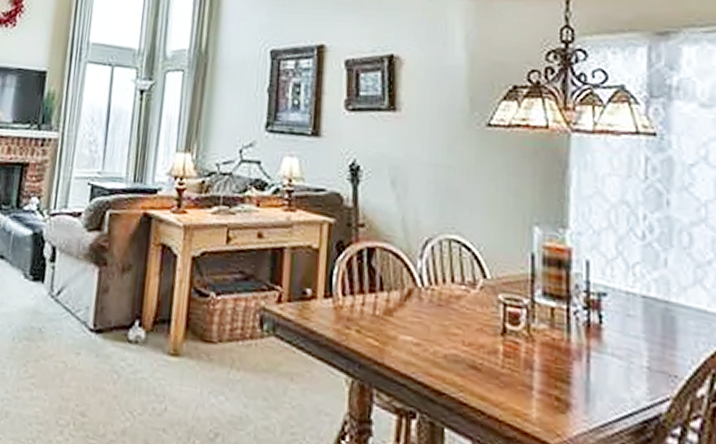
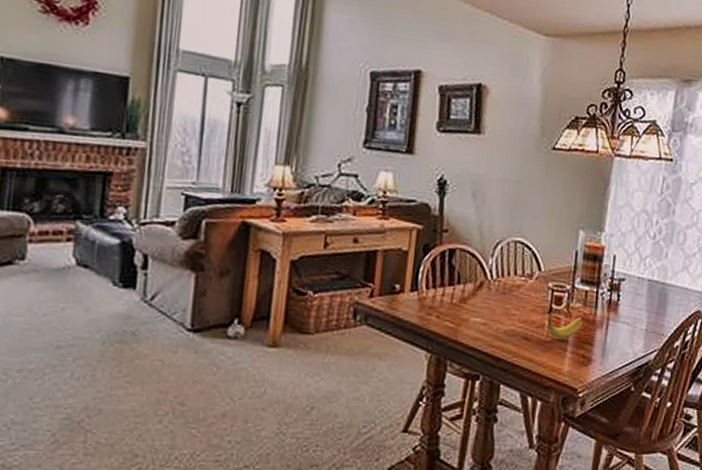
banana: none [502,341,553,373] -> present [547,317,584,340]

